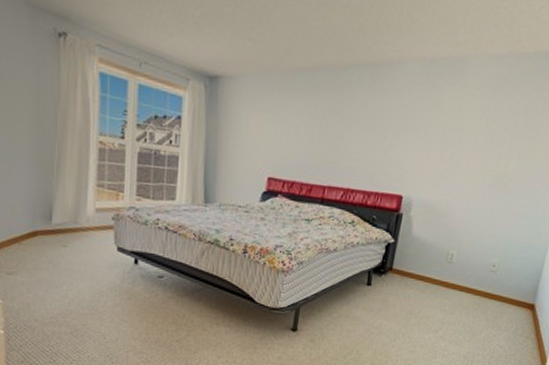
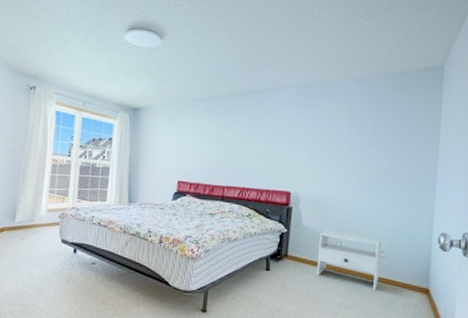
nightstand: none [421,241,496,307] -> present [316,230,382,291]

